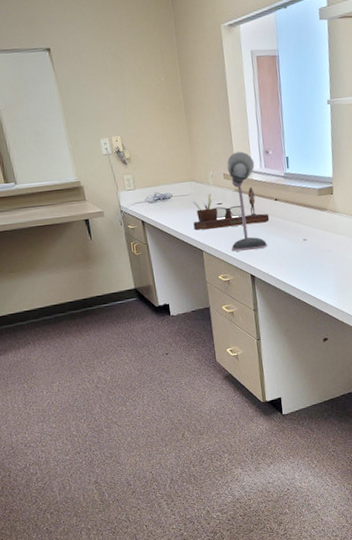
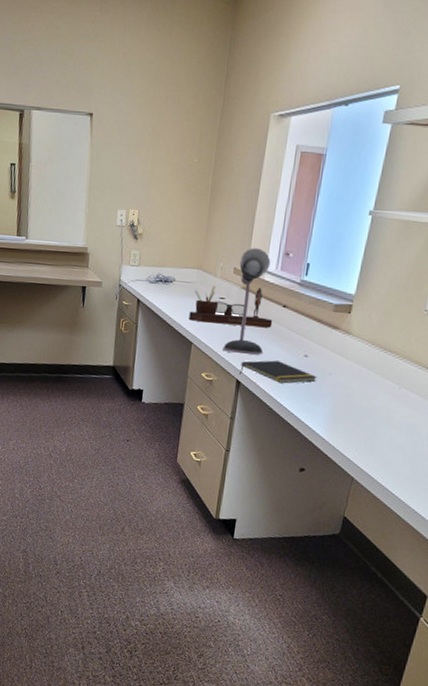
notepad: none [251,249,319,270] -> present [239,360,317,384]

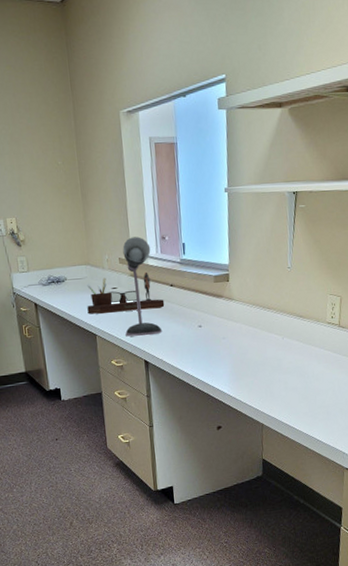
notepad: present [239,360,317,384] -> none [145,335,214,356]

